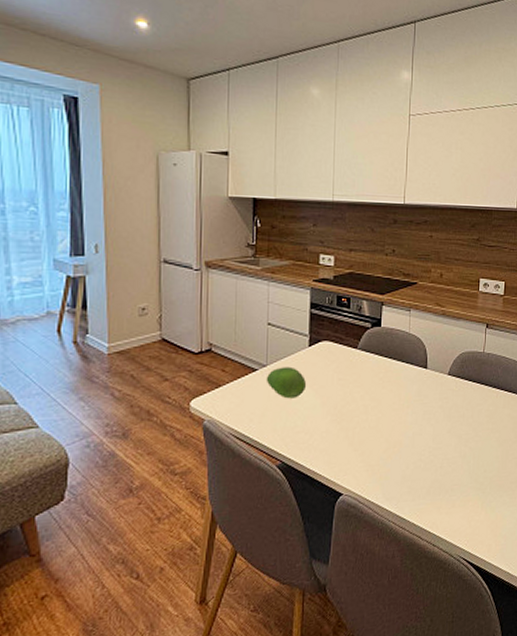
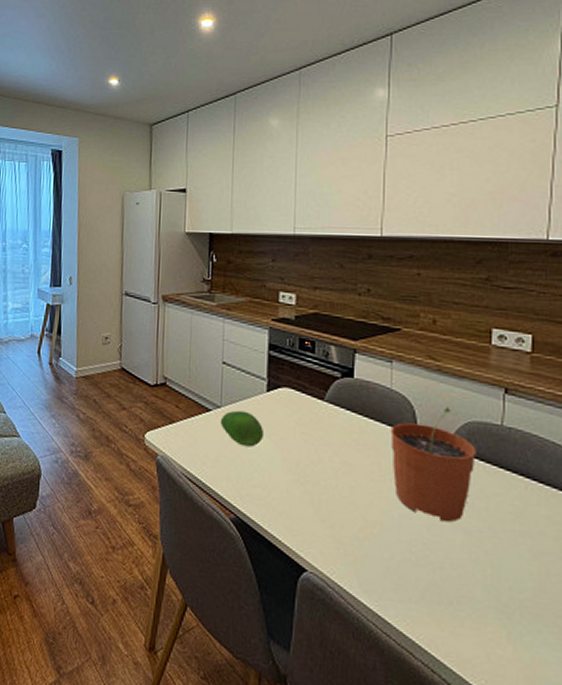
plant pot: none [408,342,467,432] -> present [390,406,476,523]

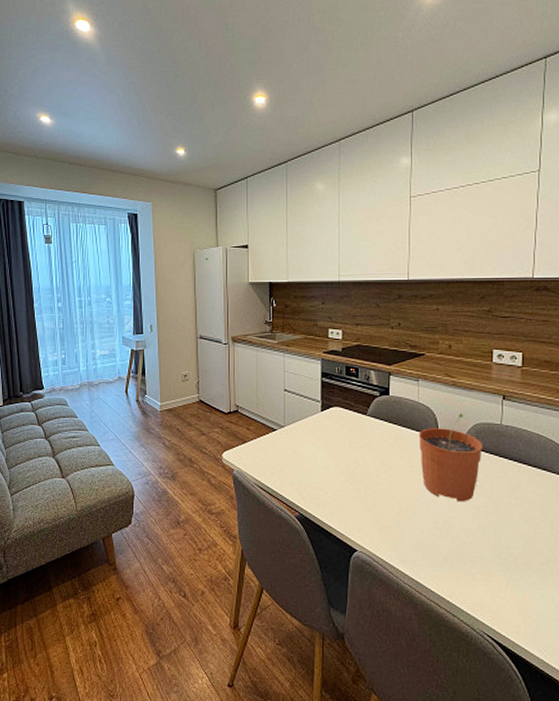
fruit: present [220,410,263,447] -> none [284,428,319,457]

